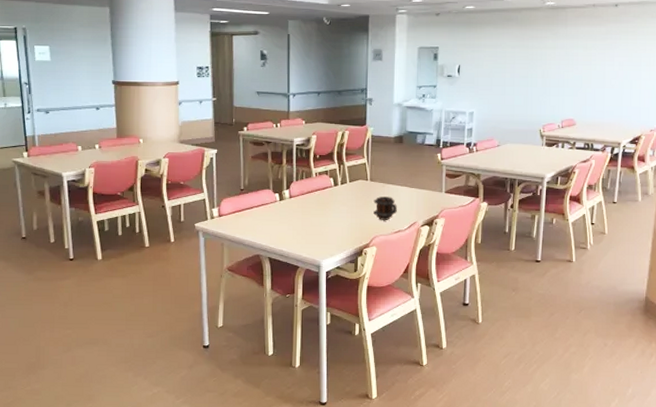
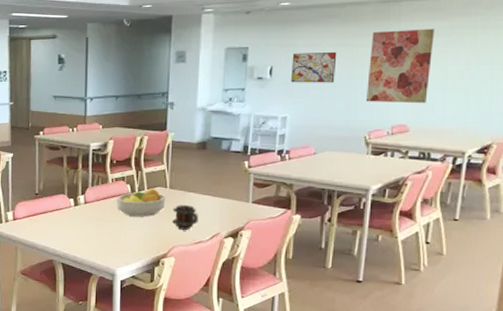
fruit bowl: none [320,180,367,209] -> present [116,187,166,217]
wall art: none [477,52,515,81] -> present [291,51,337,83]
wall art: none [540,33,594,99] -> present [366,29,435,103]

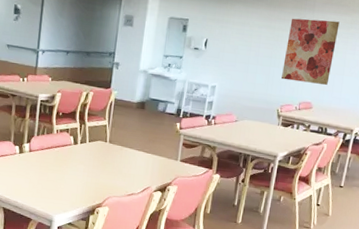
fruit bowl: present [116,187,166,217] -> none [59,141,105,168]
mug: present [172,205,198,231] -> none [109,159,133,183]
wall art: present [291,51,337,83] -> none [222,29,262,60]

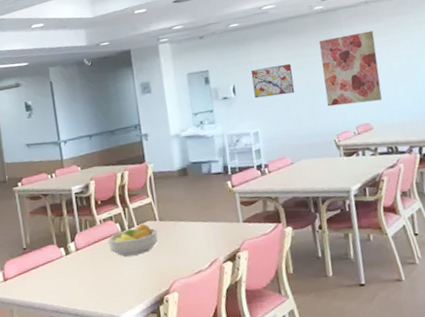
fruit bowl: none [59,141,105,168] -> present [107,222,158,257]
wall art: none [222,29,262,60] -> present [251,63,295,99]

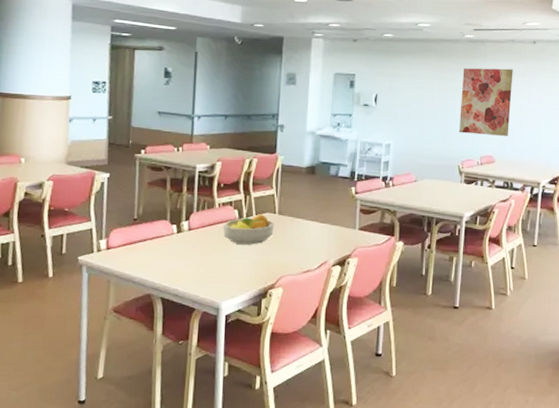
wall art: present [251,63,295,99] -> none [394,82,434,114]

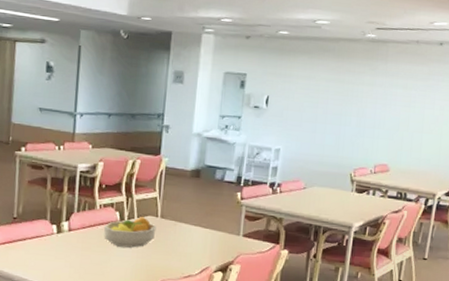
wall art: present [459,68,513,136] -> none [353,70,416,144]

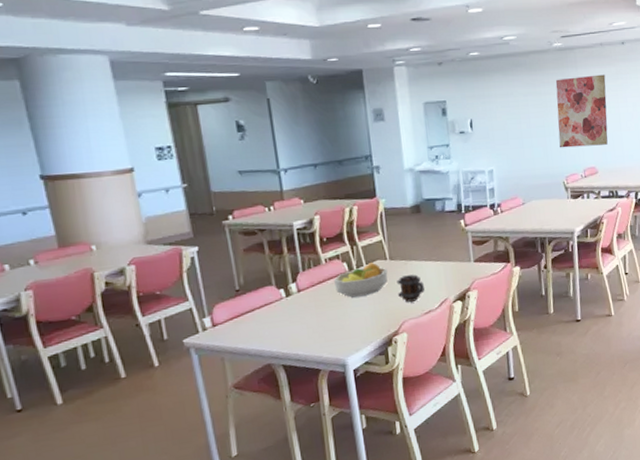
mug: none [162,236,189,264] -> present [396,274,425,303]
wall art: none [353,70,416,144] -> present [555,74,608,148]

